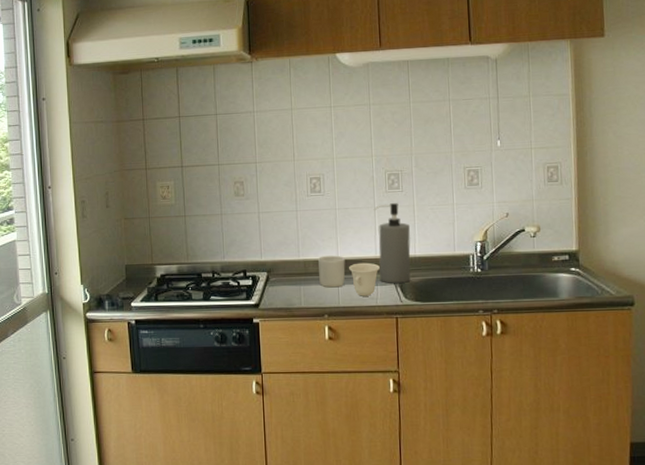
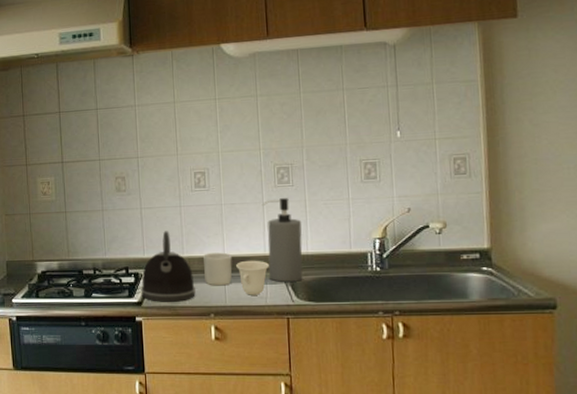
kettle: none [258,234,311,304] -> present [140,231,196,302]

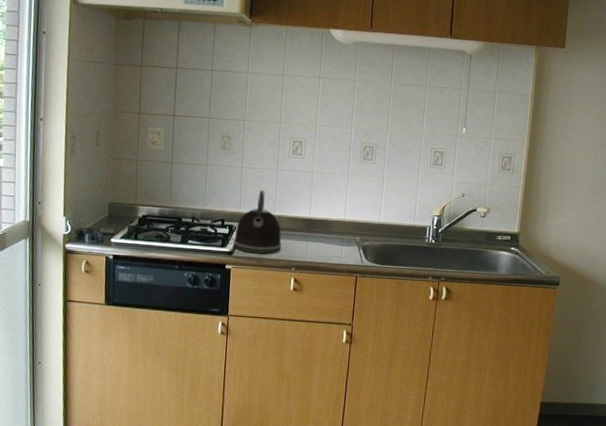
mug: present [202,252,233,286] -> none [290,213,316,244]
cup: present [236,260,270,295] -> none [319,223,348,255]
soap dispenser: present [261,198,303,282] -> none [346,173,378,246]

